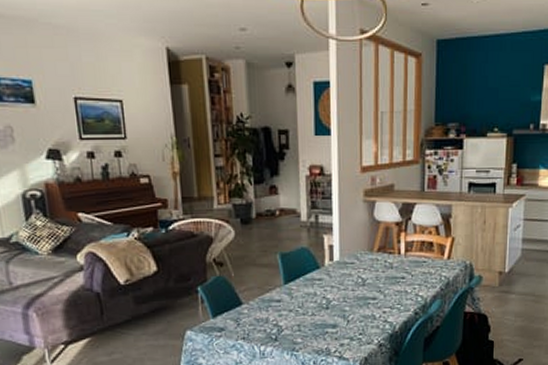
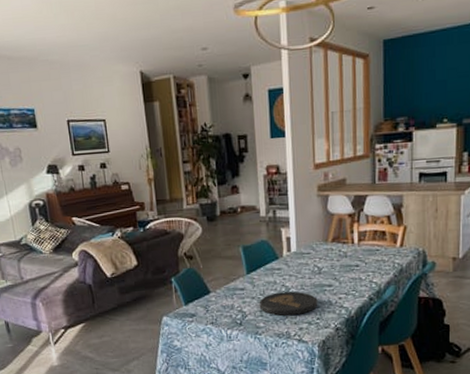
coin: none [297,304,361,331] -> present [259,291,318,316]

